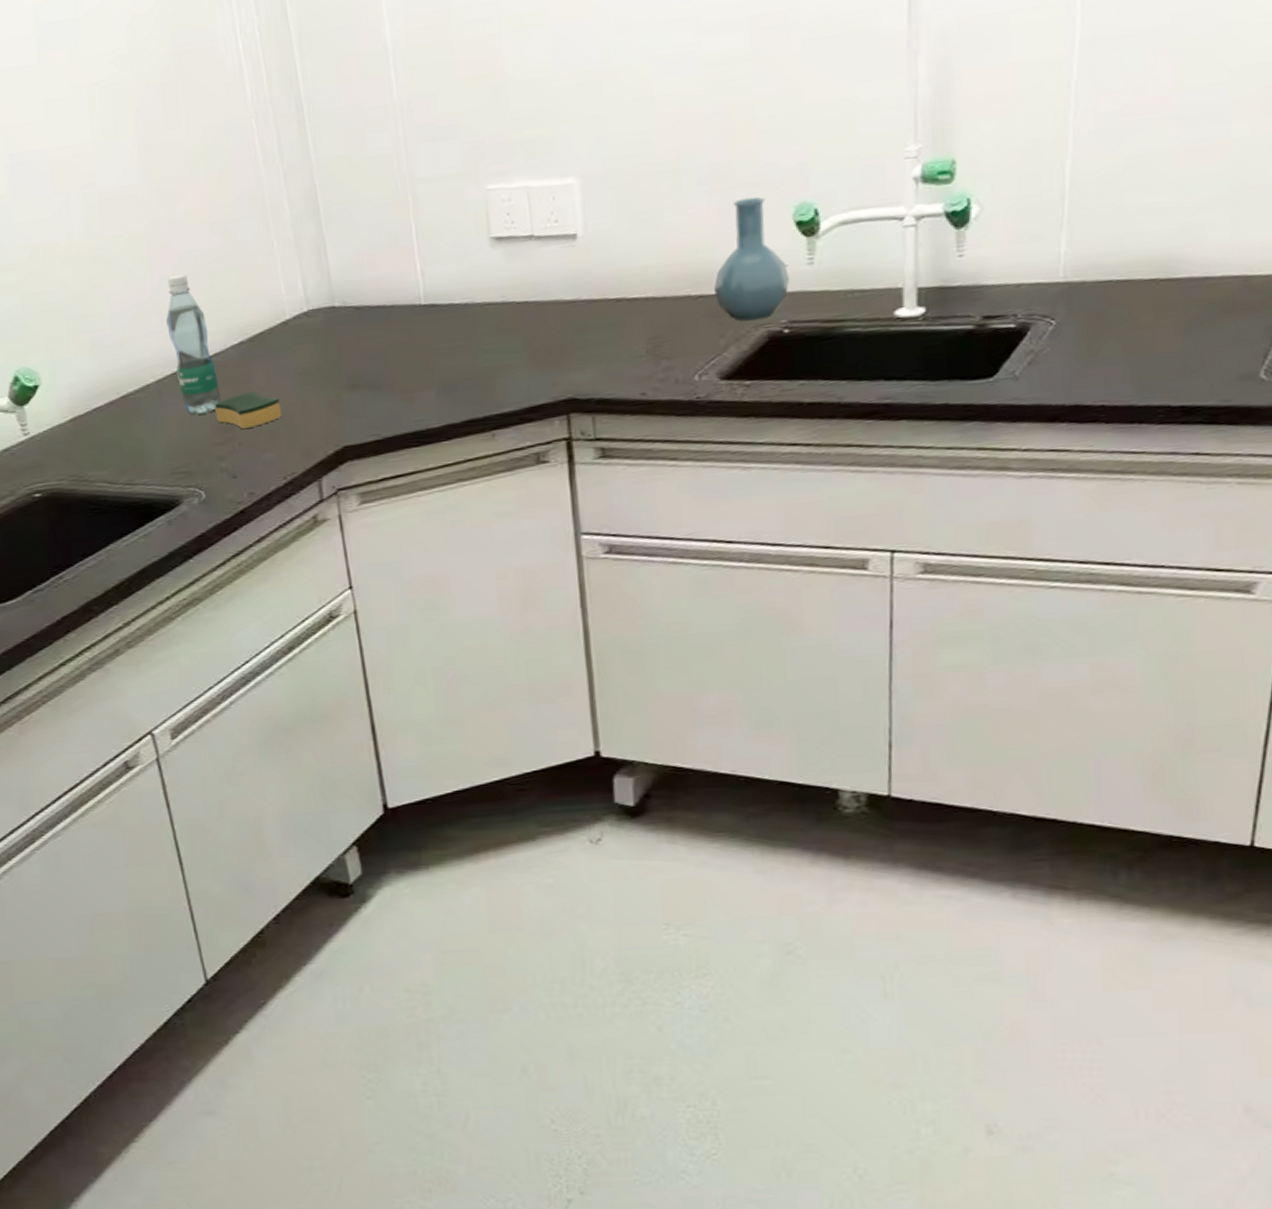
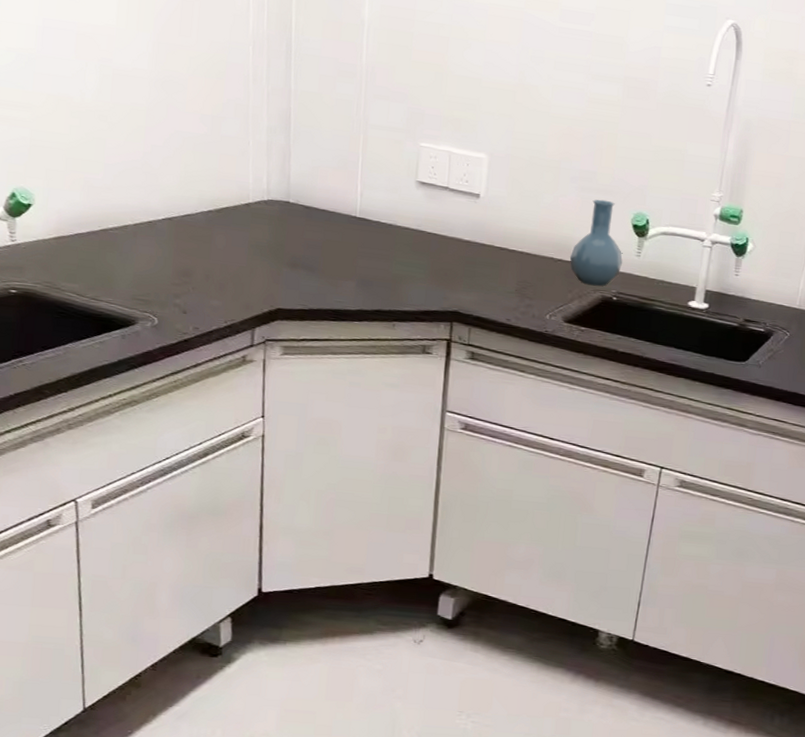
bottle: present [166,273,221,415] -> none [151,146,185,259]
sponge: present [214,392,282,430] -> none [178,250,233,278]

